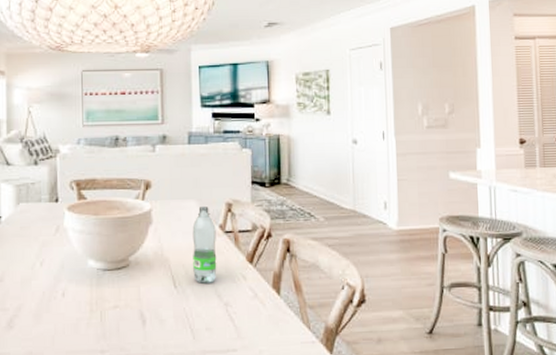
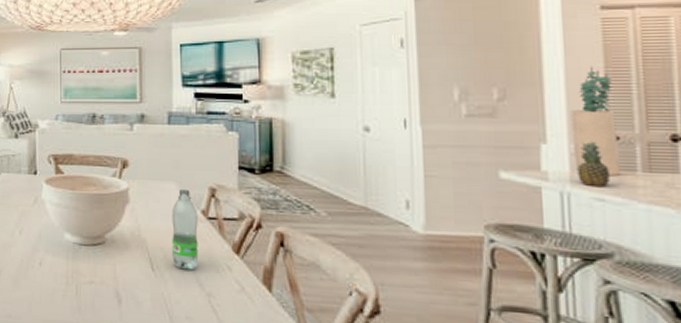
vase: none [495,85,527,172] -> present [570,67,621,177]
fruit: none [500,144,520,181] -> present [577,141,610,188]

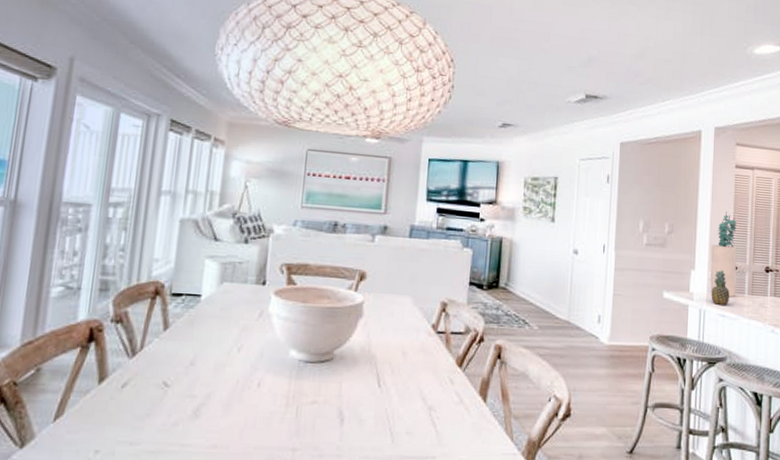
bottle: present [172,188,199,270] -> none [399,303,428,385]

